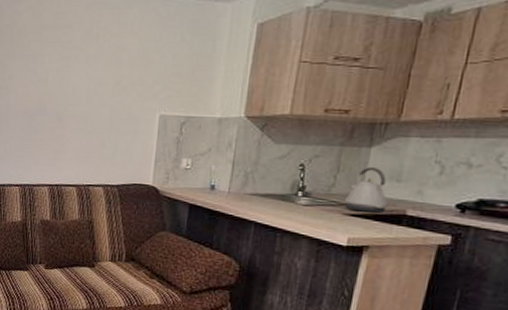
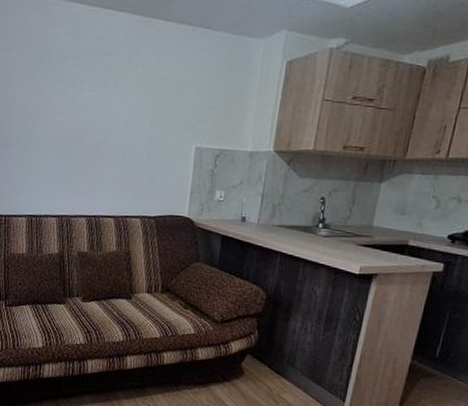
kettle: present [344,166,389,214] -> none [357,200,394,245]

